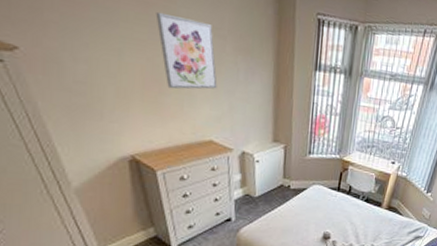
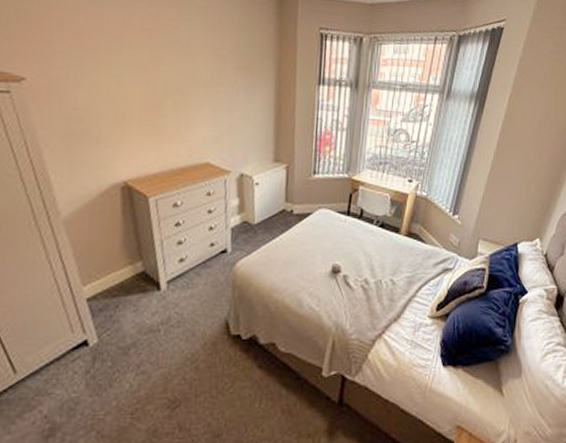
wall art: present [155,11,218,90] -> none [157,37,216,111]

